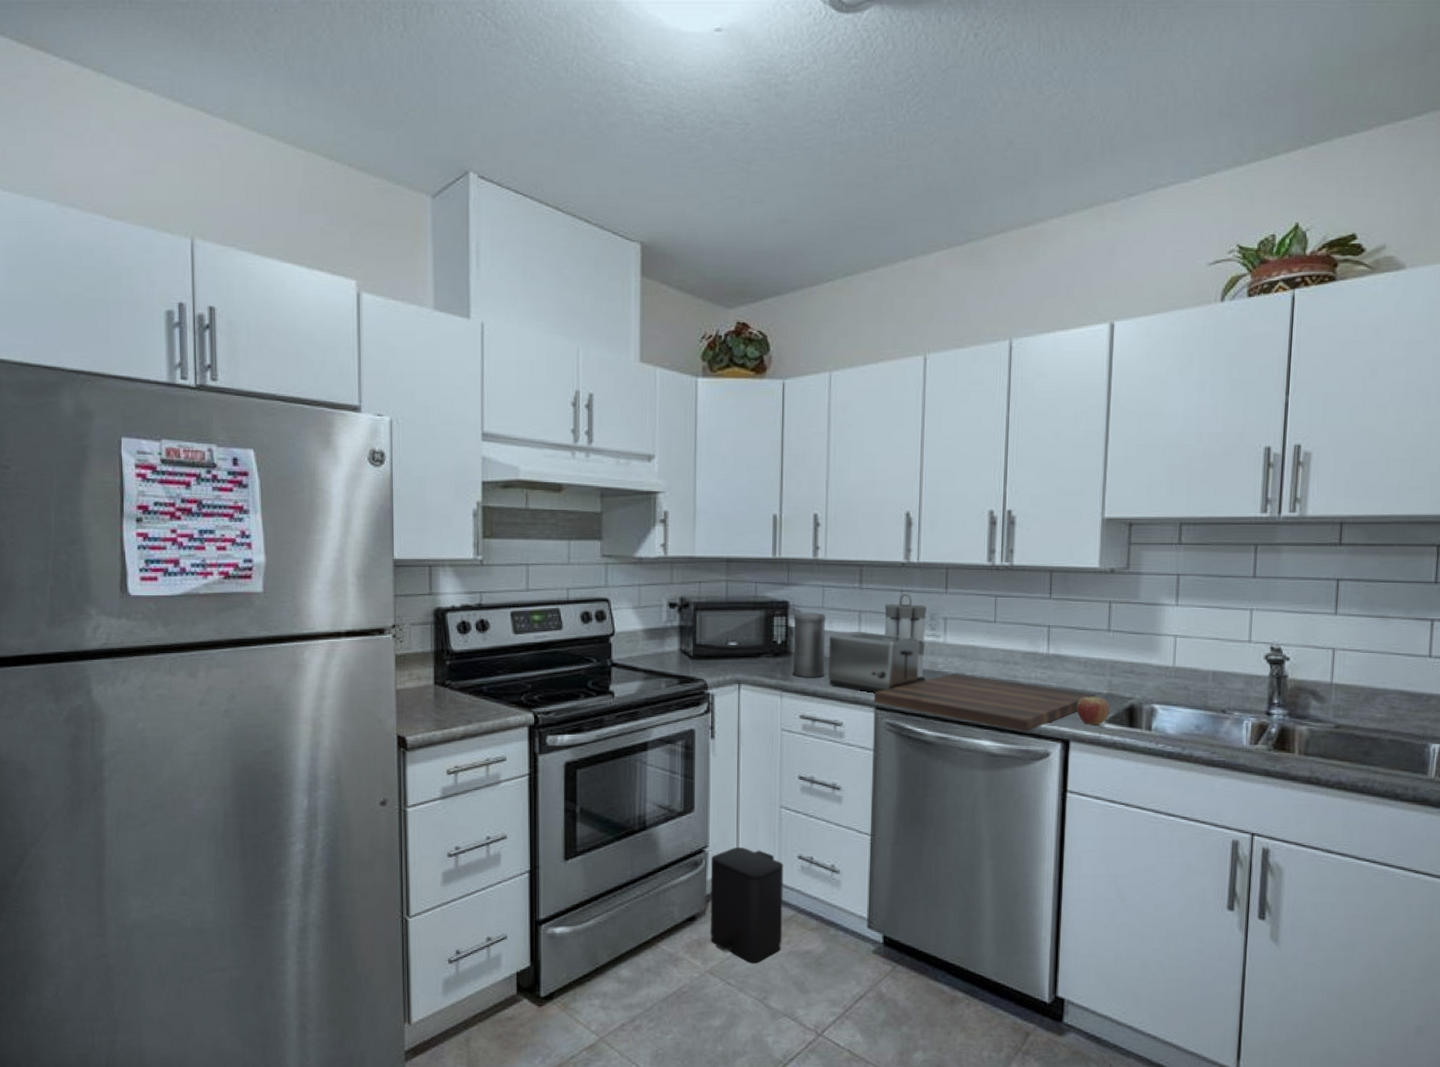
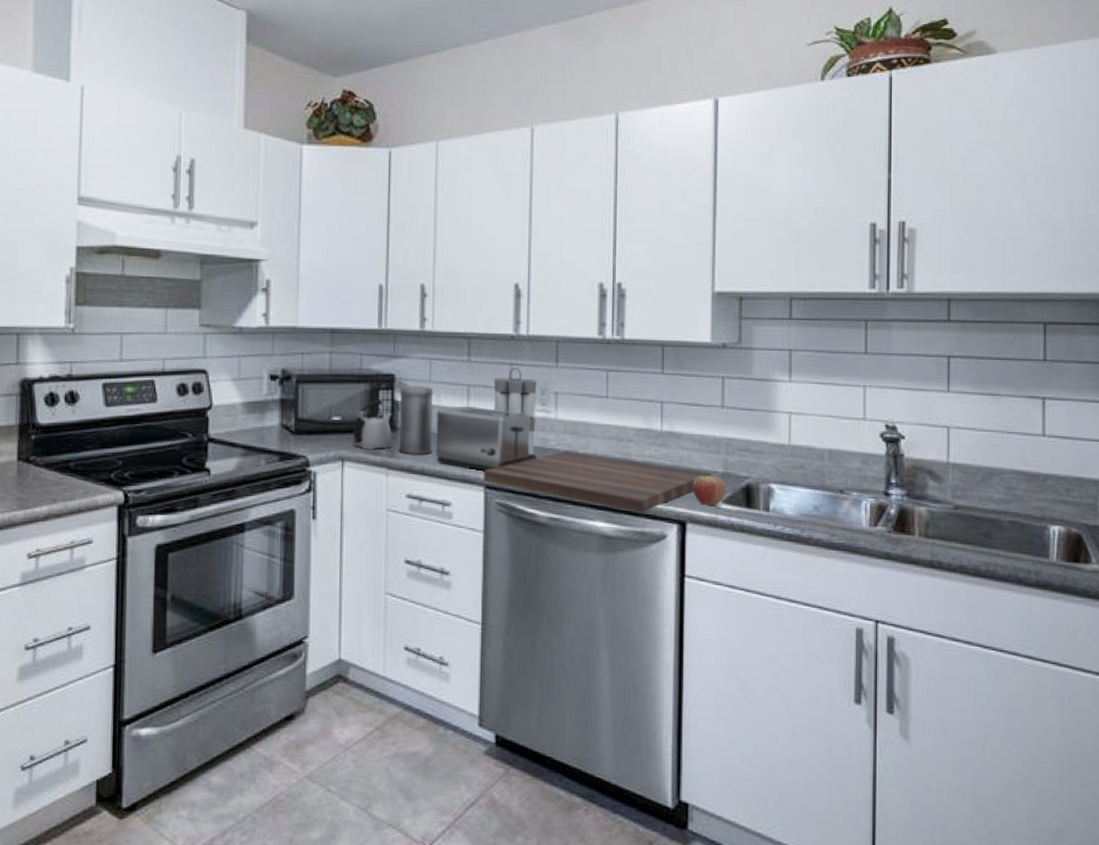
pedal bin: present [710,846,784,964] -> none [309,637,389,768]
kettle: none [748,625,787,673] -> present [352,399,393,450]

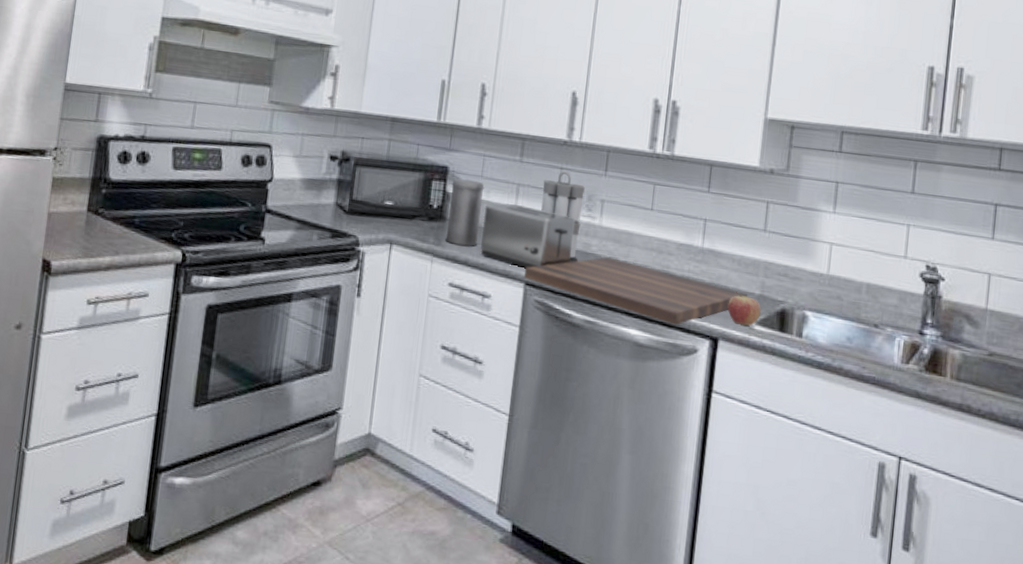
kettle: present [352,399,393,450] -> none [401,189,443,237]

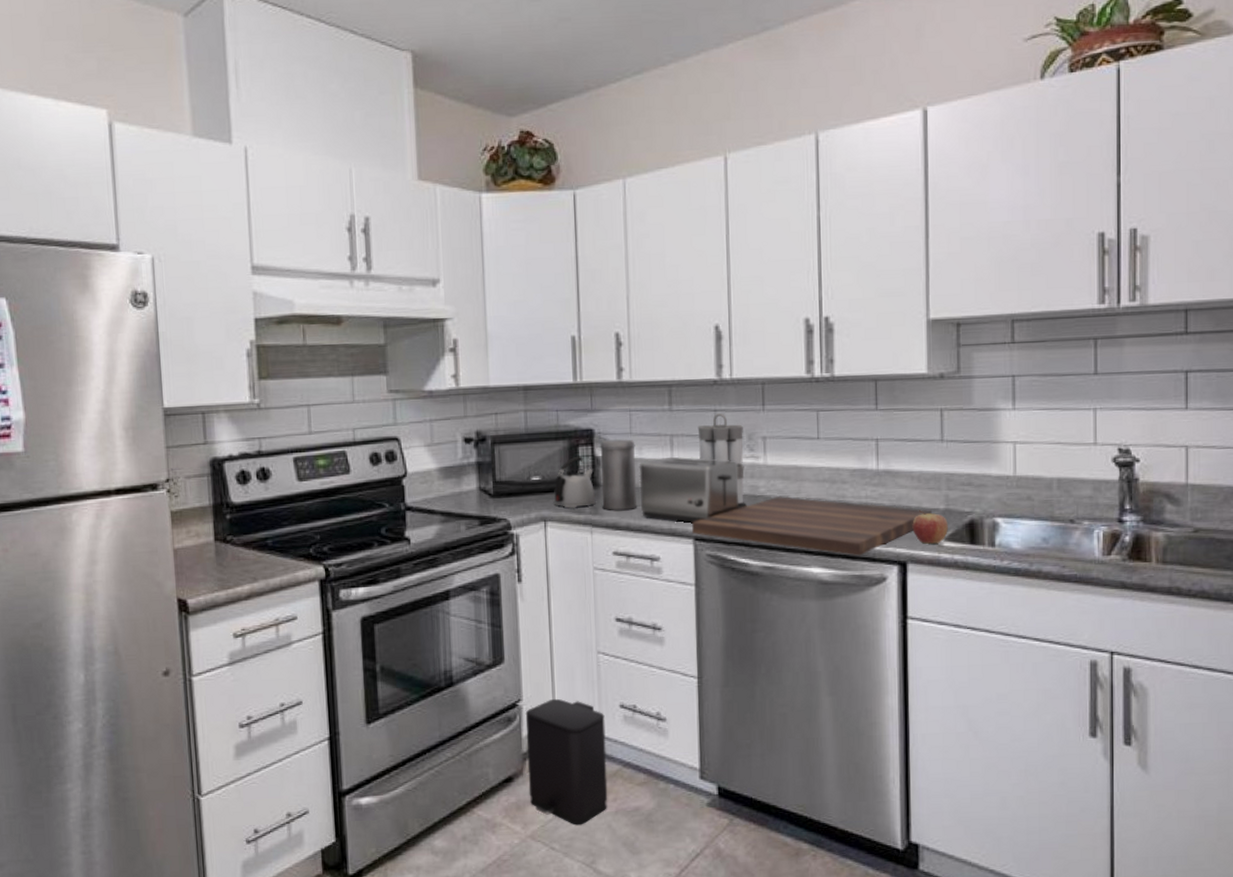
pedal bin: none [333,412,417,540] -> present [525,698,608,825]
kettle: none [401,189,443,237] -> present [553,456,596,509]

